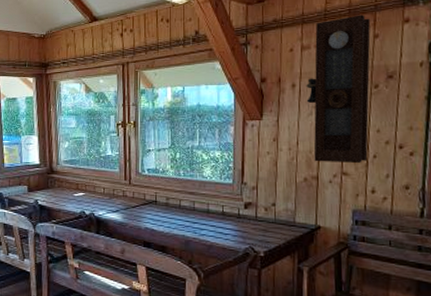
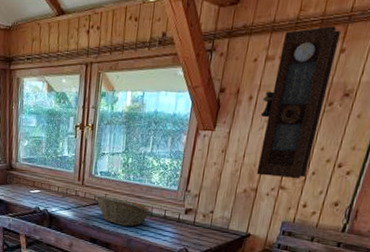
fruit basket: none [144,193,208,226] -> present [95,194,152,227]

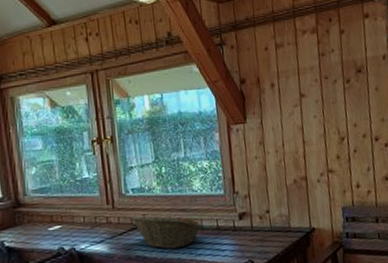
pendulum clock: present [256,26,341,178] -> none [284,11,350,162]

